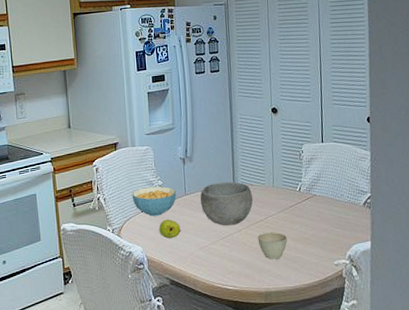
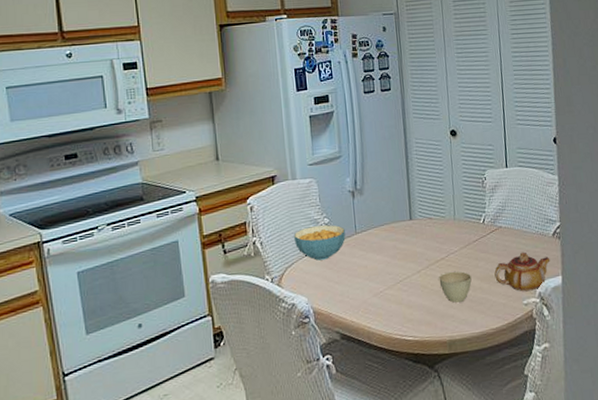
fruit: present [159,219,182,238] -> none [326,262,353,285]
bowl: present [200,181,254,226] -> none [373,215,433,267]
teapot: none [308,218,361,253] -> present [494,252,551,291]

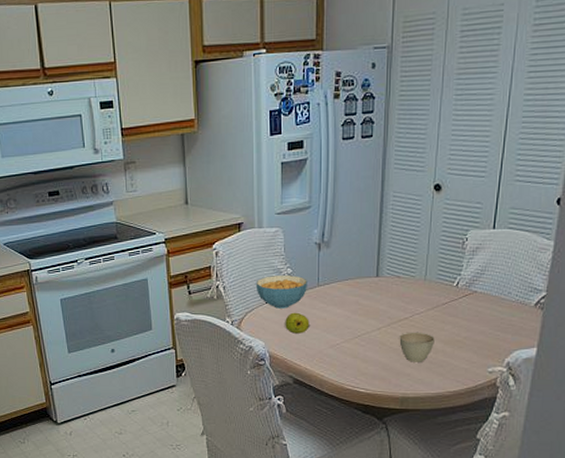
fruit: none [326,262,353,285] -> present [285,312,311,334]
teapot: present [494,252,551,291] -> none [460,319,527,358]

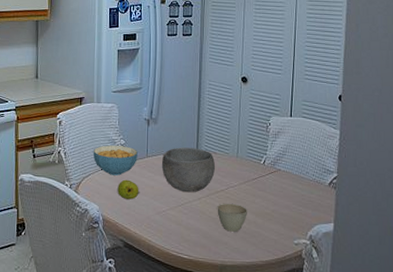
bowl: none [335,272,399,323] -> present [161,147,216,193]

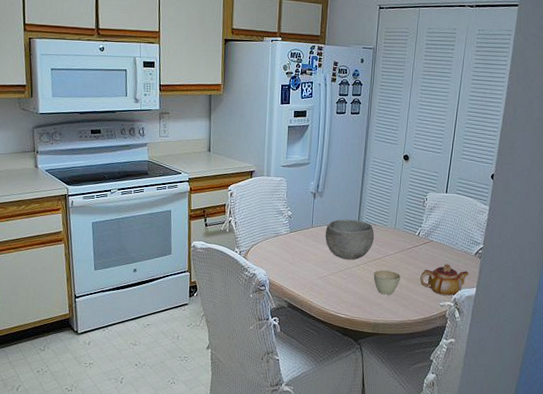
cereal bowl: present [93,145,138,176] -> none [261,216,304,244]
fruit: present [117,179,140,200] -> none [283,247,304,266]
teapot: none [269,195,324,232] -> present [420,264,469,295]

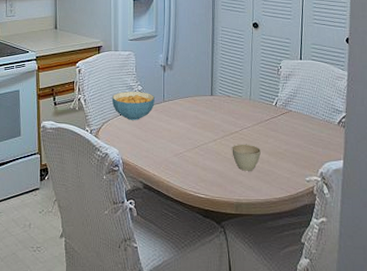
cereal bowl: none [261,216,304,244] -> present [111,91,155,120]
bowl: present [325,219,375,260] -> none [177,92,230,135]
teapot: present [420,264,469,295] -> none [282,135,334,169]

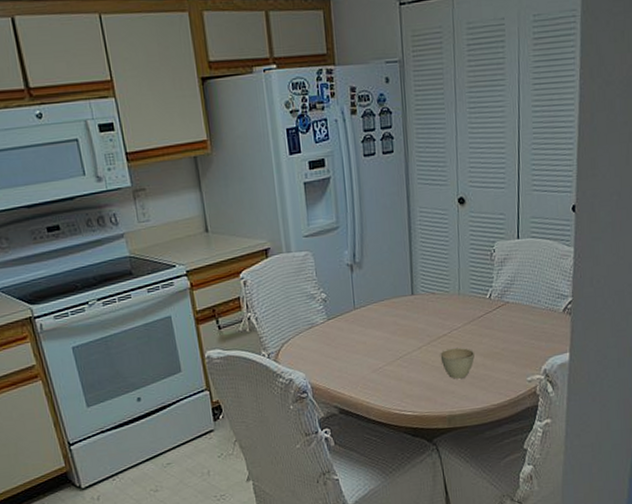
cereal bowl: present [111,91,155,120] -> none [289,300,344,337]

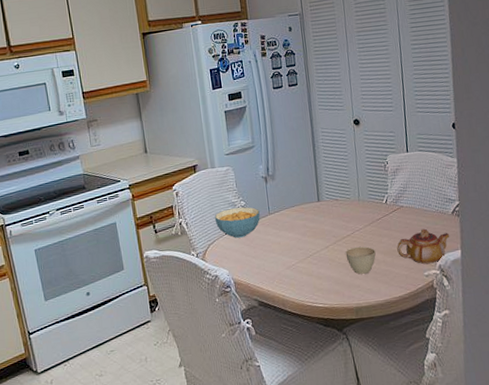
cereal bowl: none [289,300,344,337] -> present [214,207,260,238]
teapot: none [499,328,559,368] -> present [397,228,450,264]

